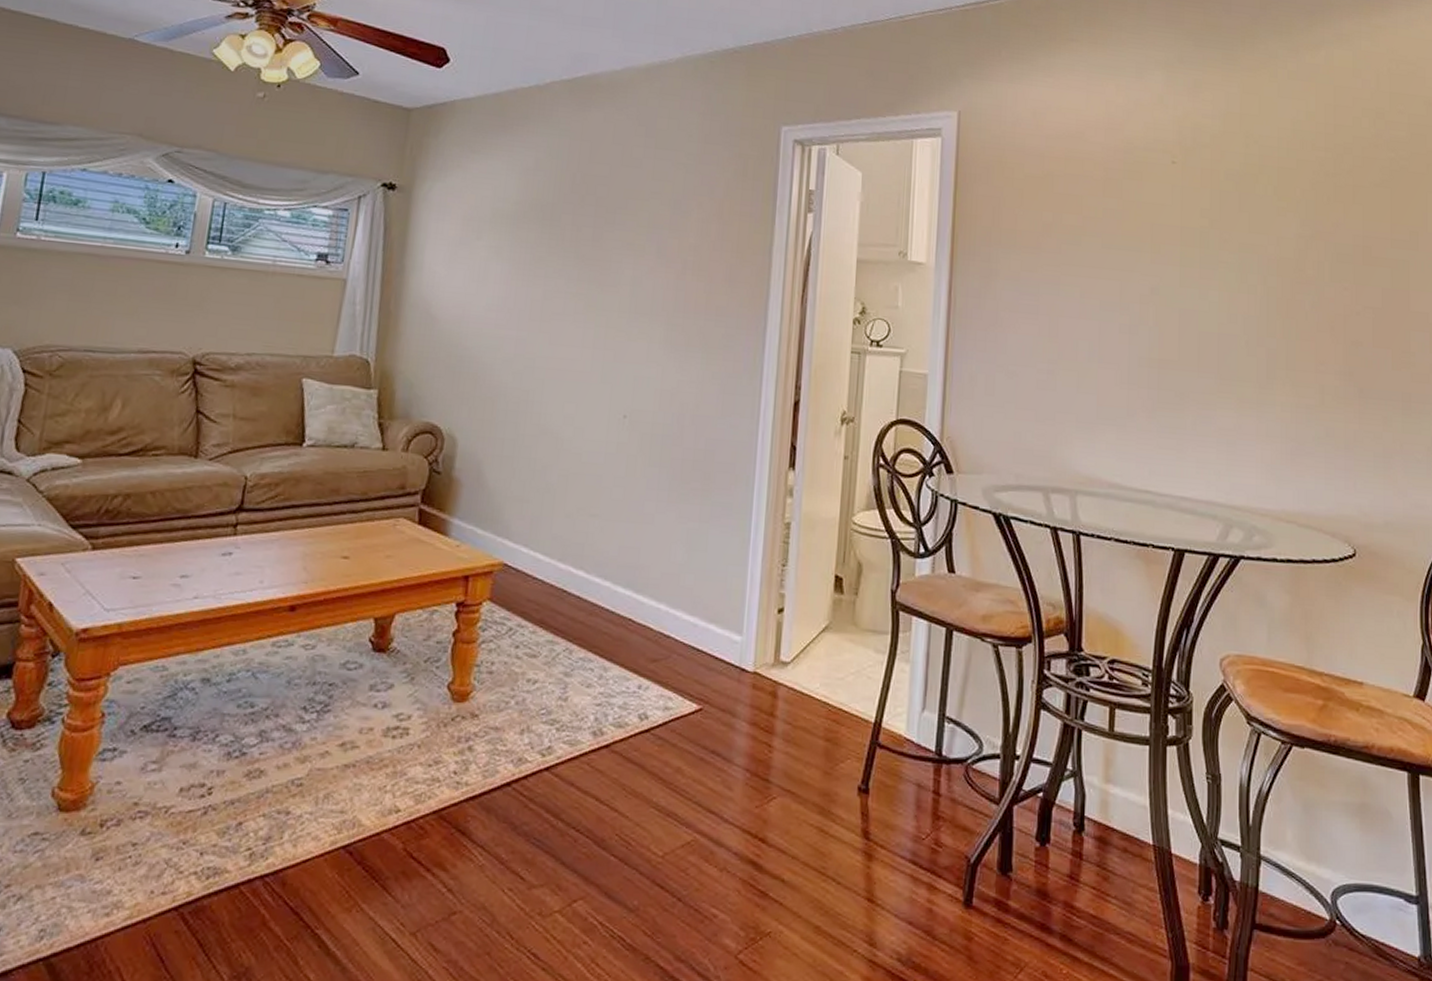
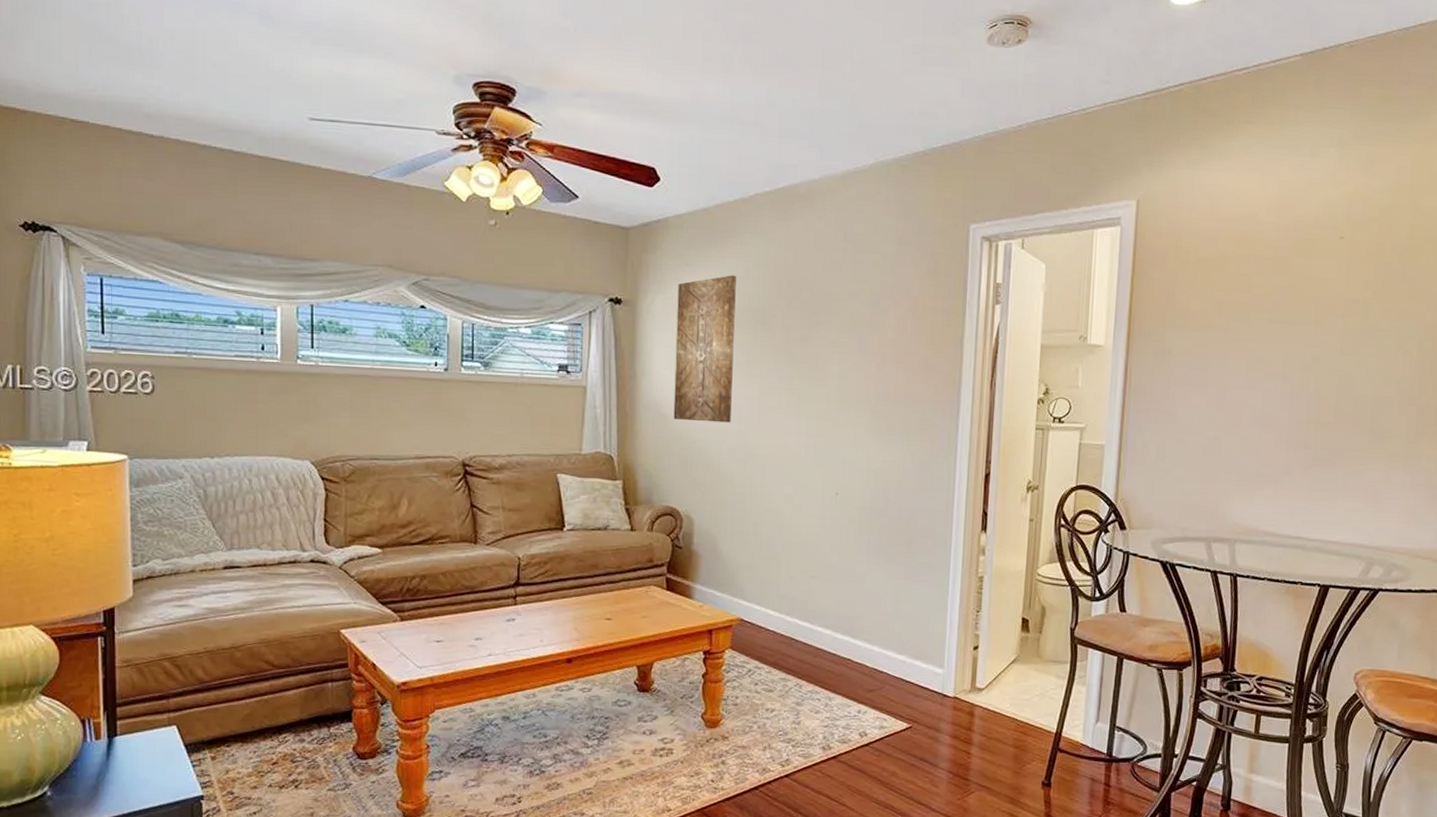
wall art: none [443,165,526,329] -> present [673,275,736,423]

